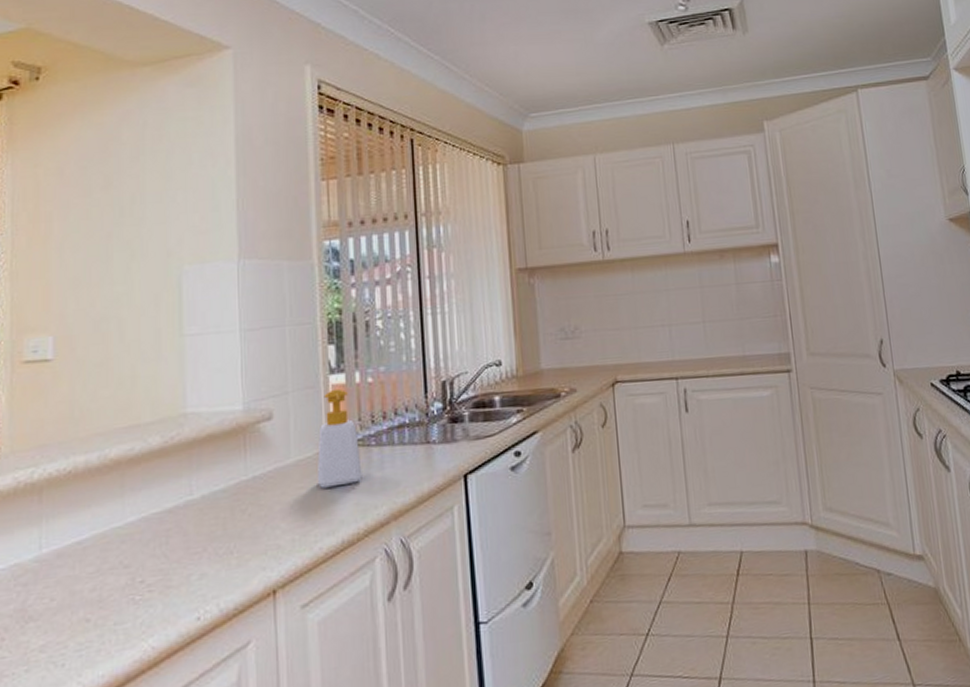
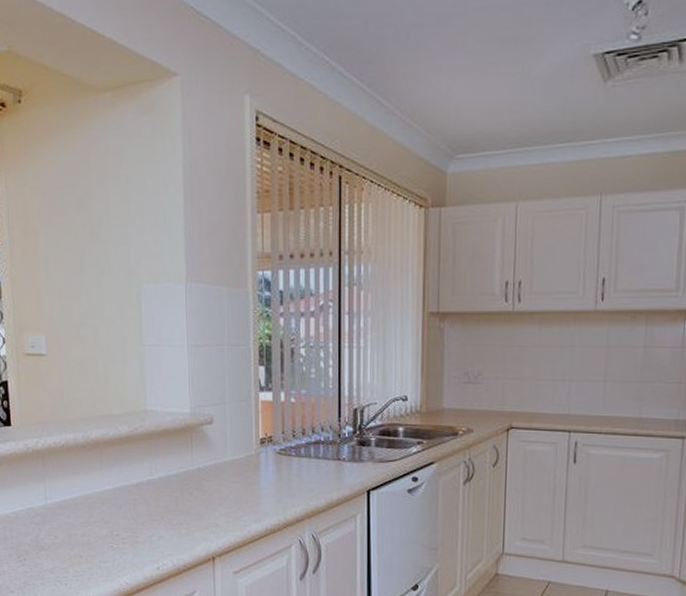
soap bottle: present [316,388,362,488] -> none [247,404,284,485]

